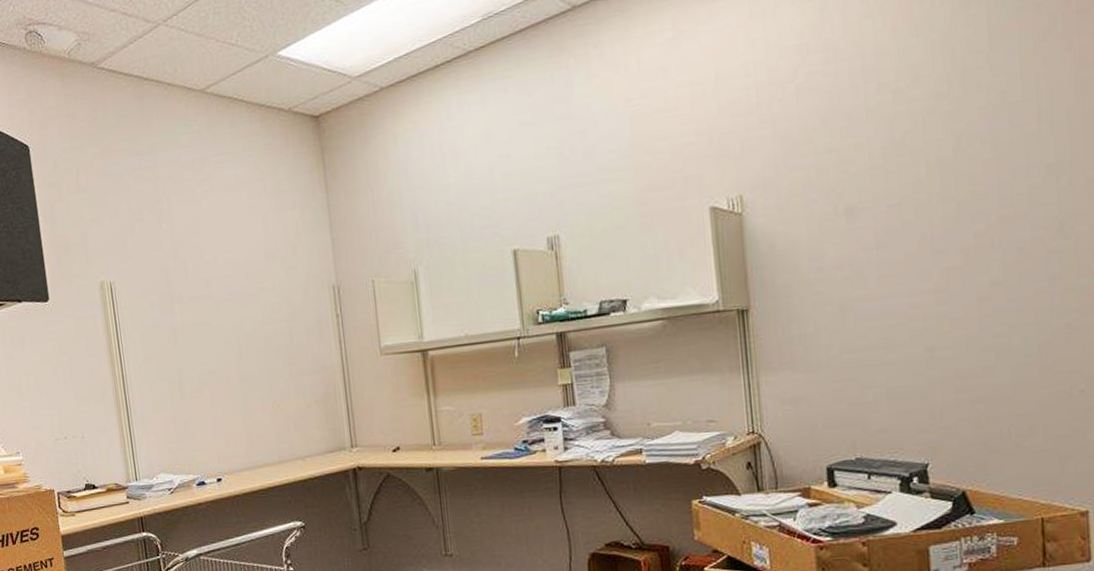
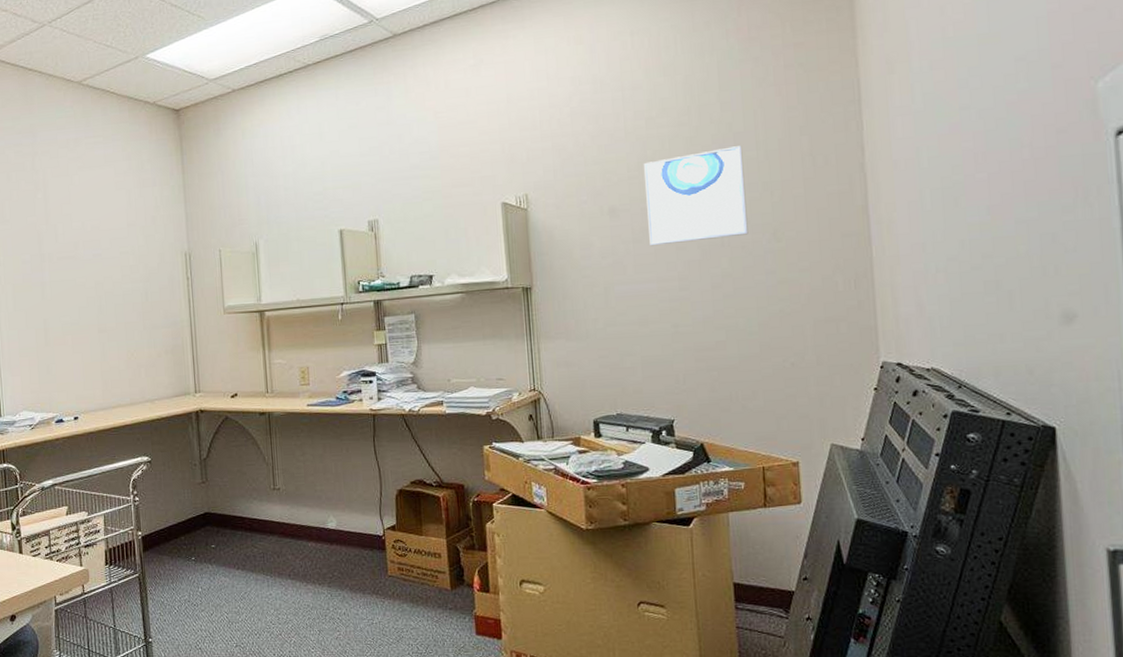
wall art: none [891,119,1026,252] -> present [644,146,748,246]

